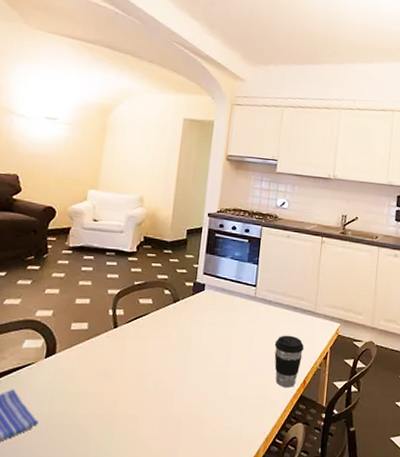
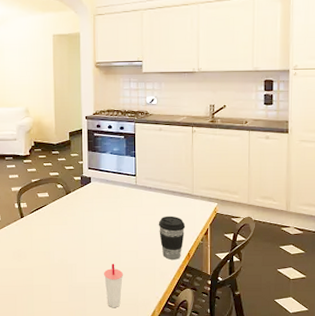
cup: none [204,389,228,445] -> present [103,263,123,307]

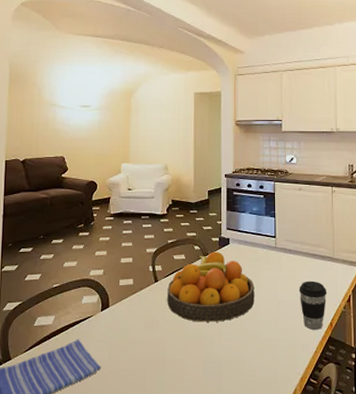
fruit bowl: none [33,189,116,253] -> present [167,251,255,322]
cup: present [103,263,123,307] -> none [241,334,262,385]

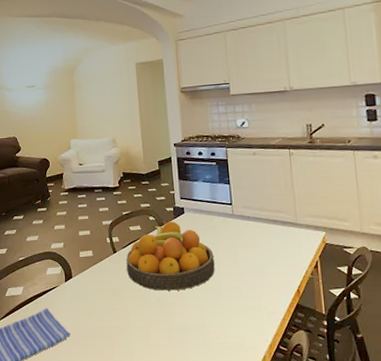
coffee cup: present [299,281,327,330] -> none [260,247,292,297]

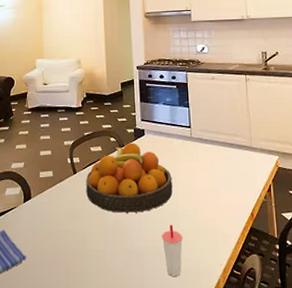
cup: none [204,302,226,352] -> present [161,224,183,276]

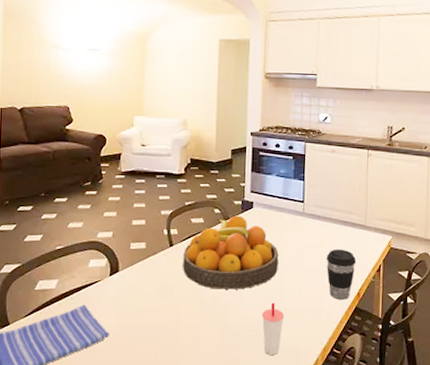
coffee cup: none [217,170,247,220] -> present [326,249,357,300]

